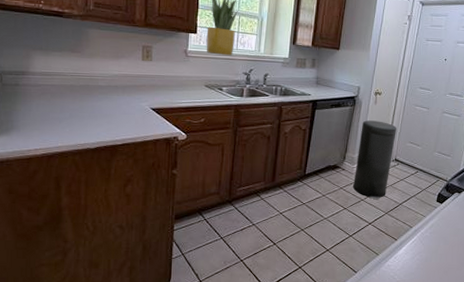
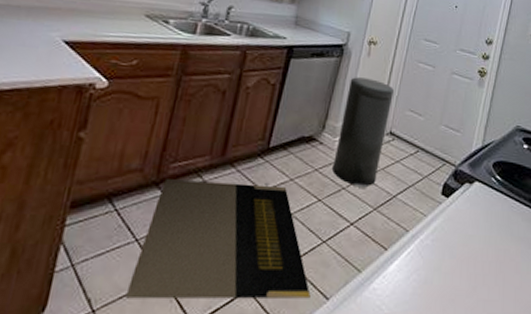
door mat: none [219,198,344,274] -> present [125,179,311,299]

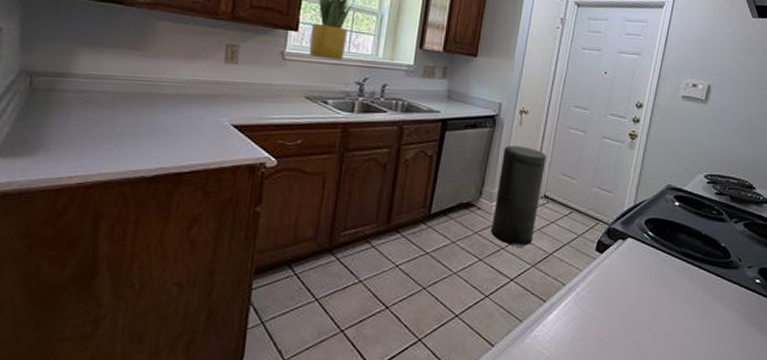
door mat: present [125,179,311,299] -> none [311,246,477,350]

